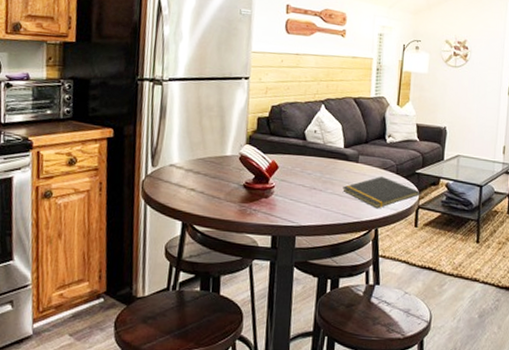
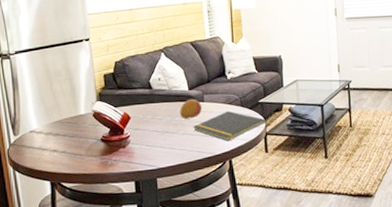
fruit: none [330,157,356,179] -> present [179,98,203,120]

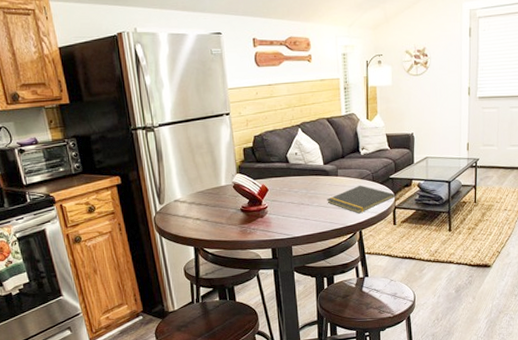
fruit: present [179,98,203,120] -> none [314,173,336,193]

